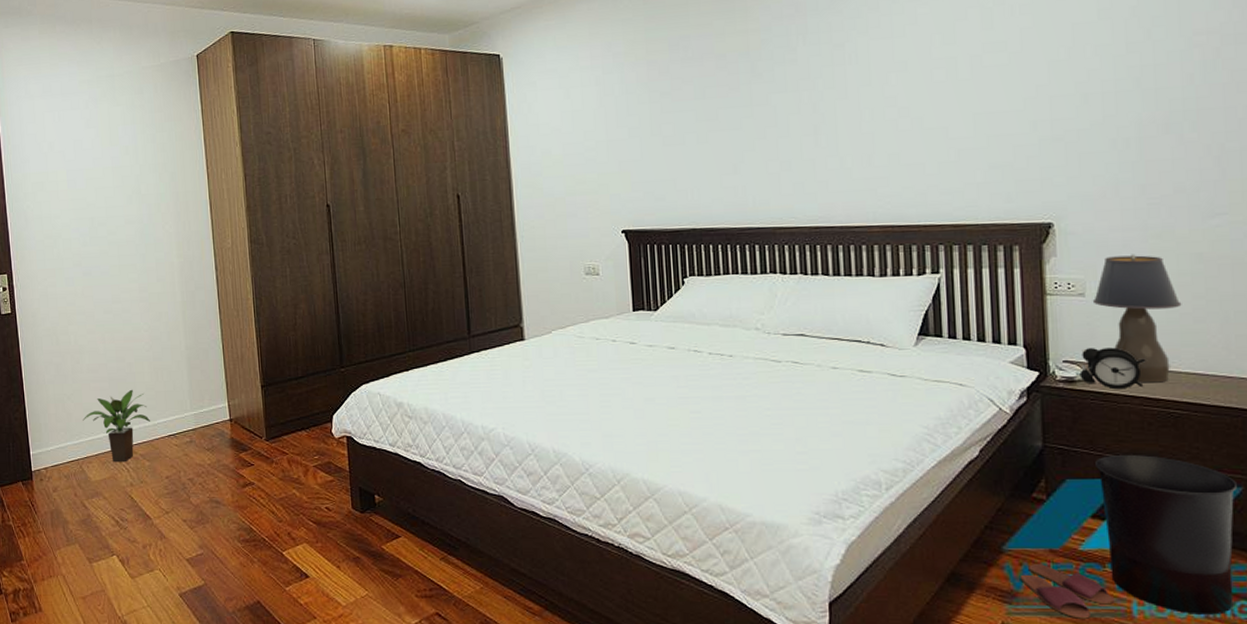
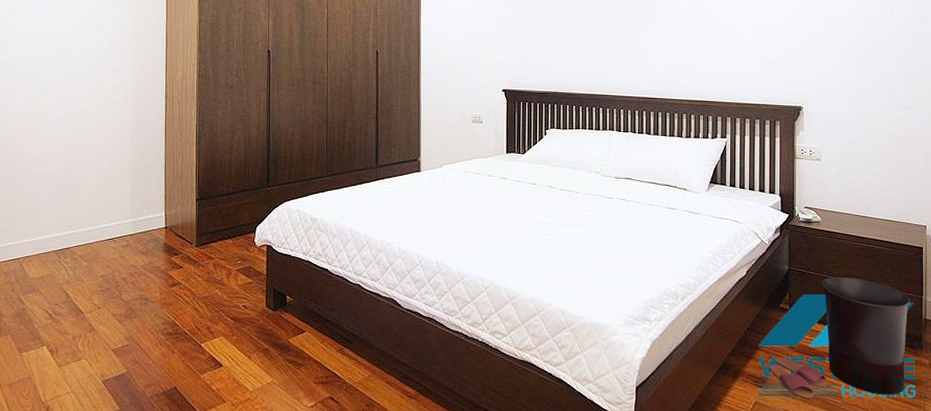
potted plant: present [83,389,150,463] -> none [28,197,92,262]
alarm clock: present [1079,347,1146,390] -> none [815,199,857,230]
table lamp: present [1092,254,1182,383] -> none [825,132,881,226]

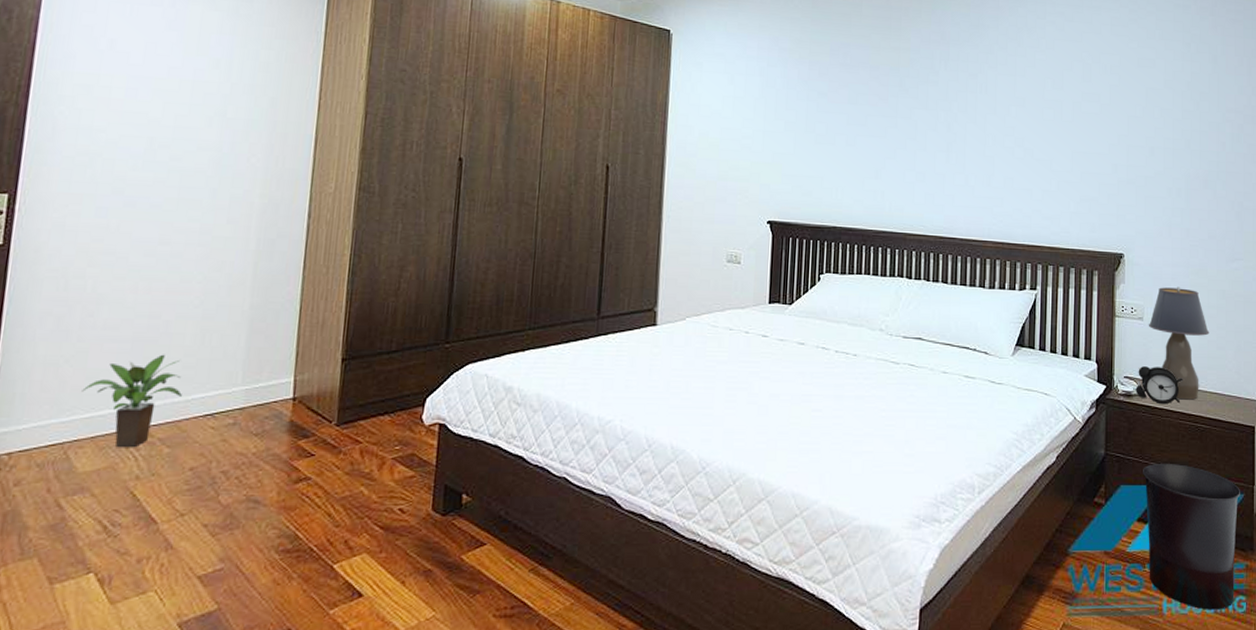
potted plant: none [28,197,92,262] -> present [82,354,182,448]
slippers: present [769,356,830,399] -> none [1080,564,1150,618]
alarm clock: none [815,199,857,230] -> present [1135,366,1183,405]
table lamp: none [825,132,881,226] -> present [1148,287,1210,400]

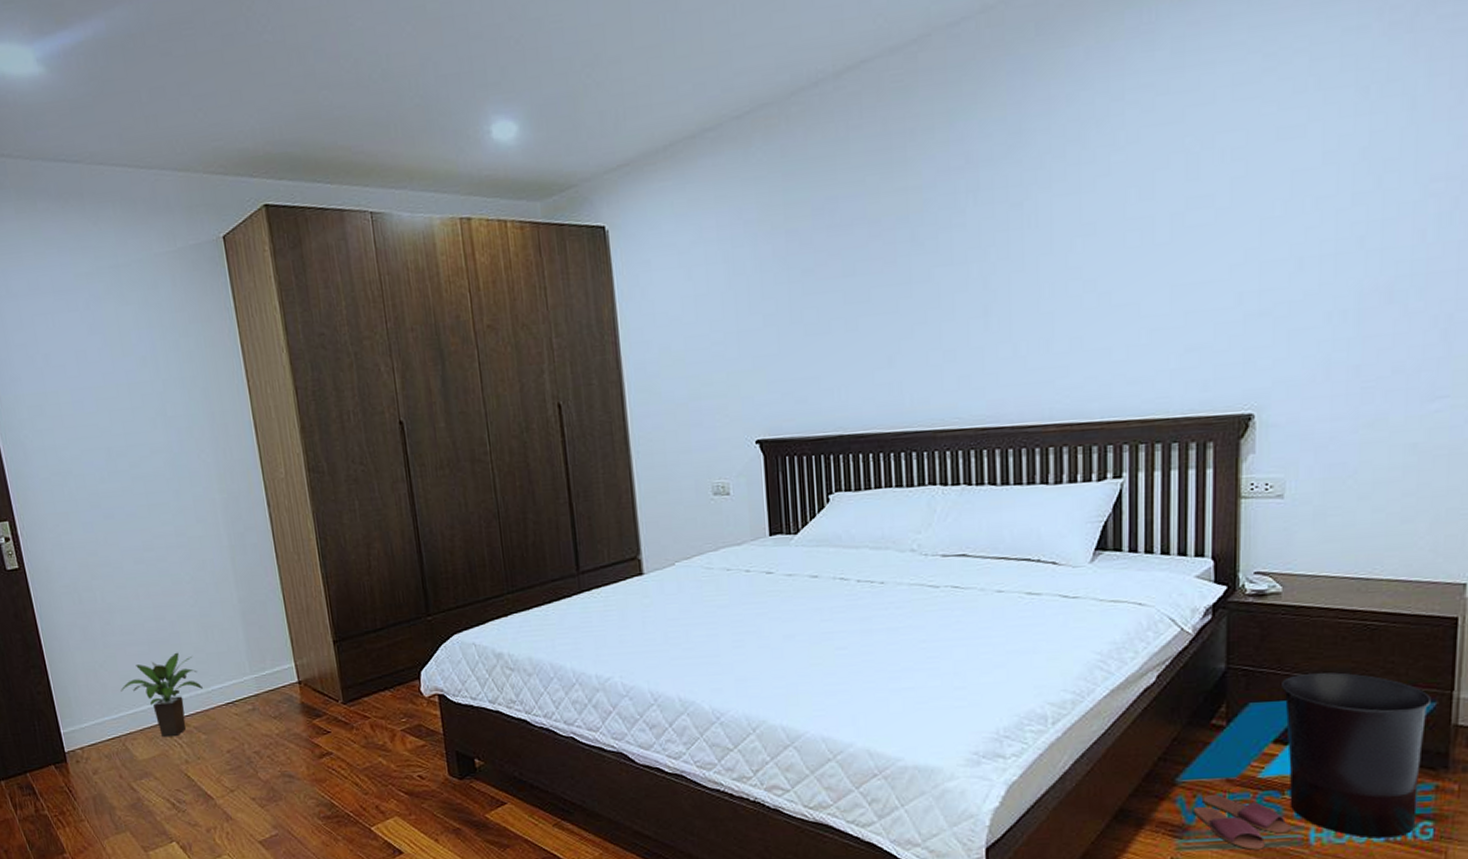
slippers: none [1080,564,1150,618] -> present [1192,794,1291,850]
alarm clock: present [1135,366,1183,405] -> none [1271,555,1345,602]
table lamp: present [1148,287,1210,400] -> none [1291,447,1390,594]

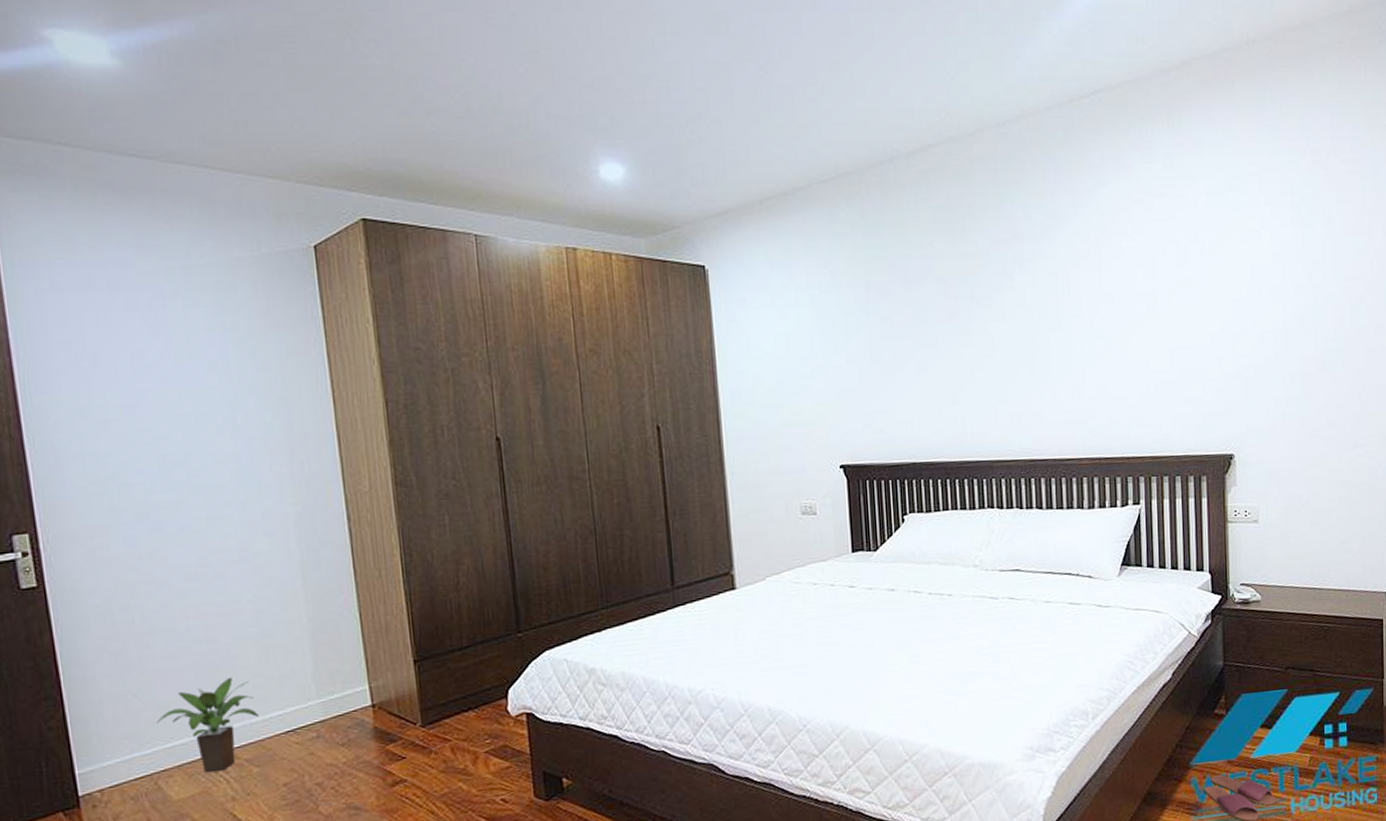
waste bin: present [1282,672,1431,838] -> none [1264,666,1369,805]

